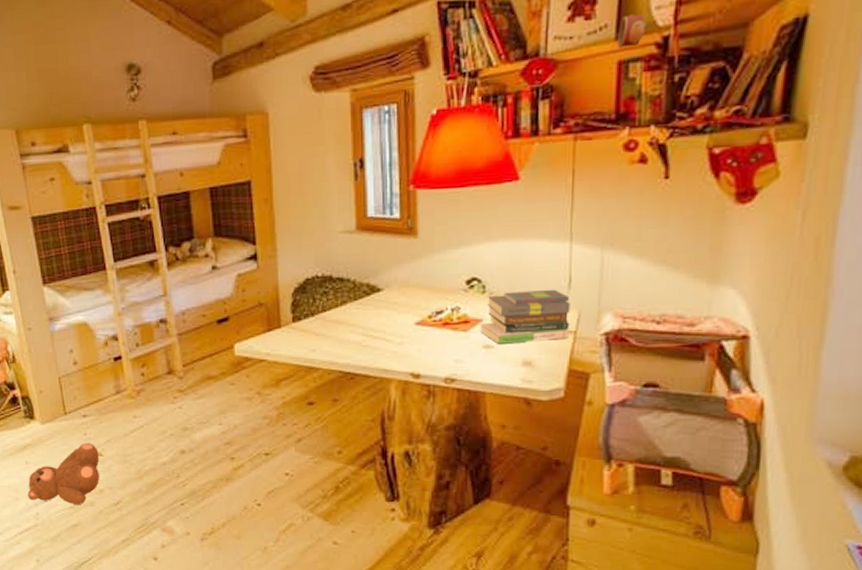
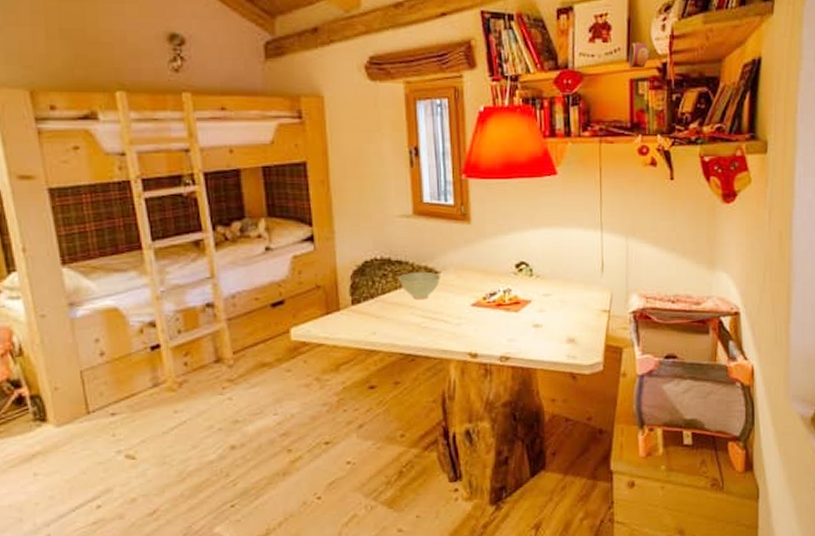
teddy bear: present [28,442,100,505] -> none [36,444,131,520]
bowl: none [340,289,384,318] -> present [399,271,441,300]
books: present [479,289,570,344] -> none [529,272,604,323]

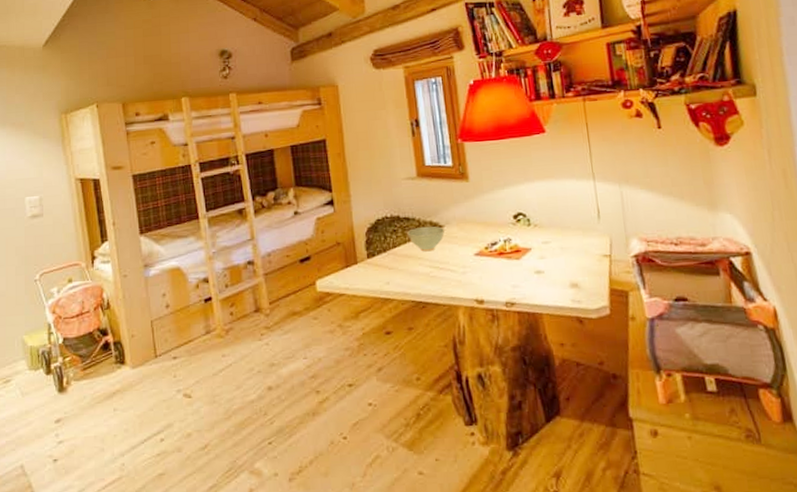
alarm clock: present [628,42,649,69] -> none [602,10,623,34]

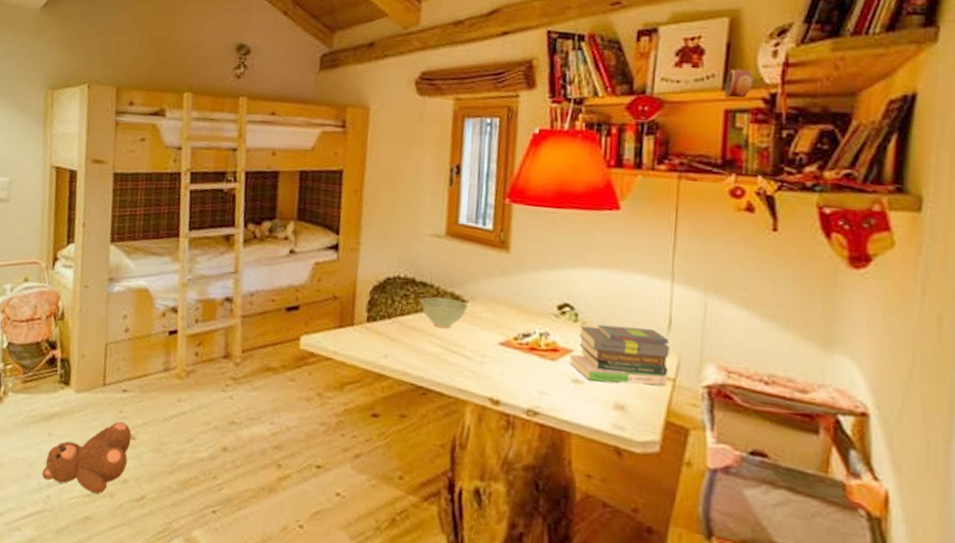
teddy bear: none [114,384,188,452] -> present [42,421,132,494]
books: none [529,219,606,269] -> present [569,324,670,386]
alarm clock: none [602,10,623,34] -> present [724,68,754,99]

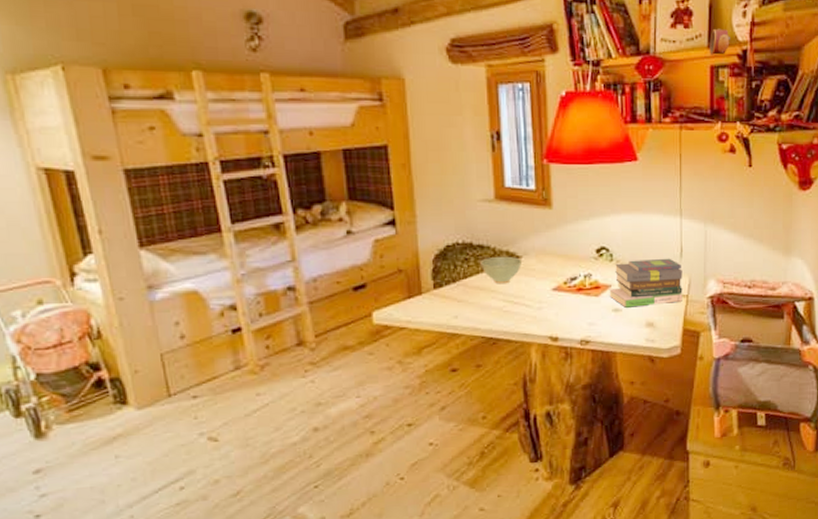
teddy bear: present [42,421,132,494] -> none [118,427,214,502]

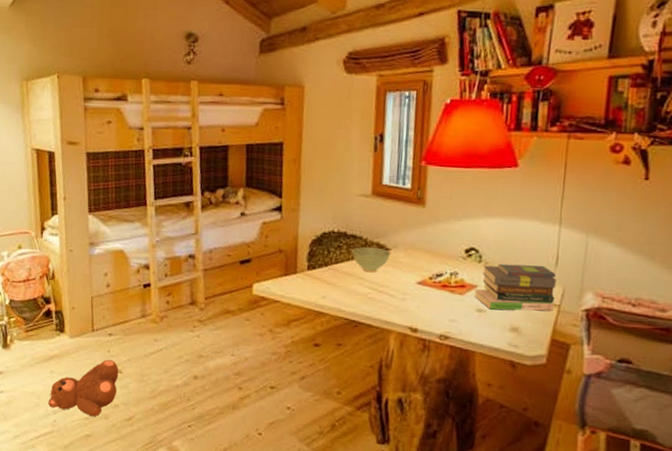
teddy bear: none [118,427,214,502] -> present [48,359,119,417]
alarm clock: present [709,28,730,55] -> none [609,39,635,66]

